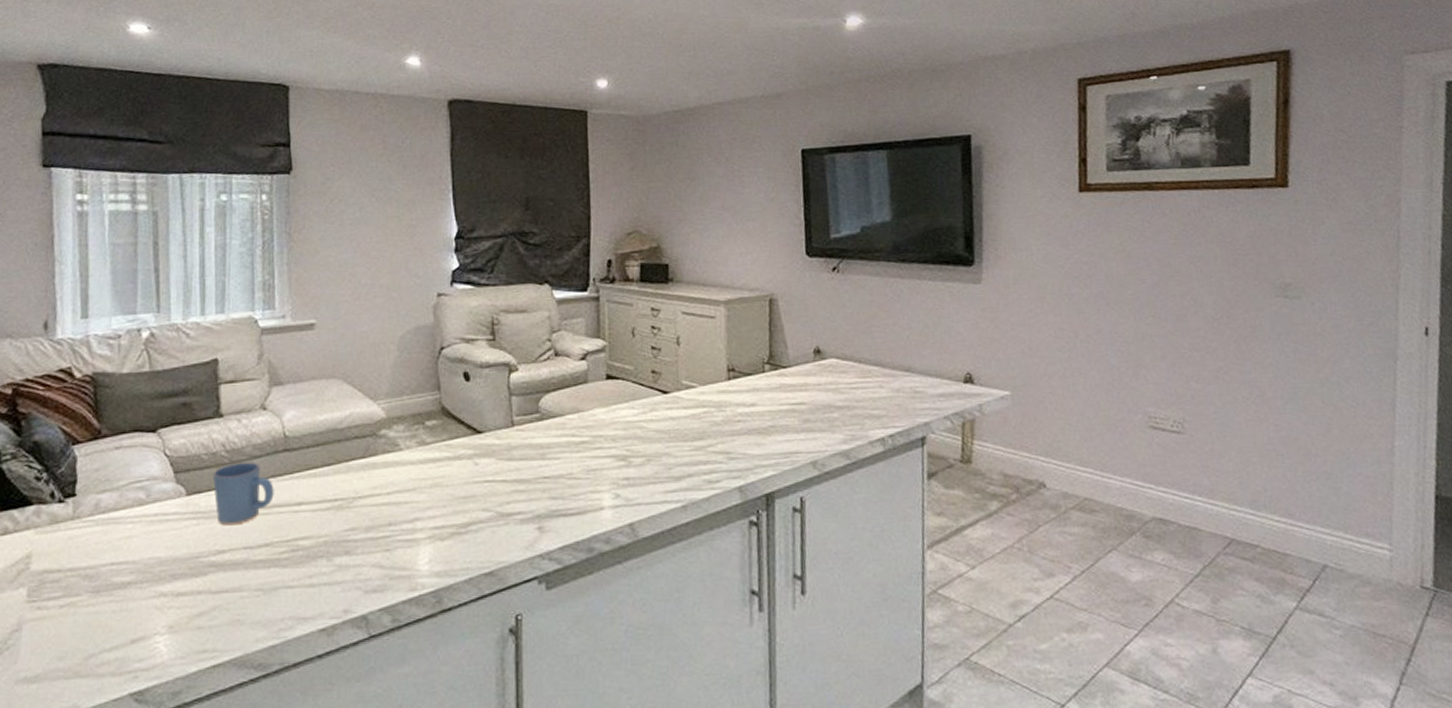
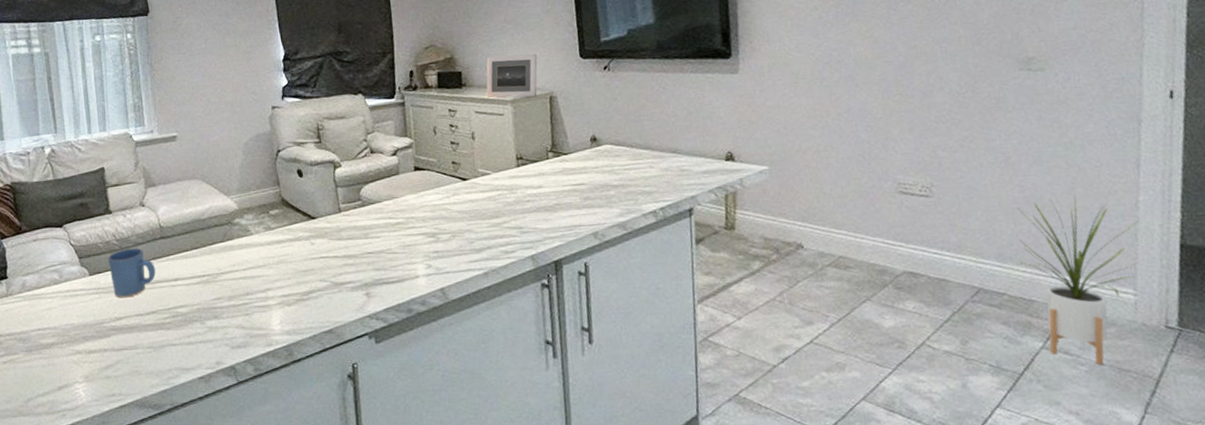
picture frame: none [696,247,757,299] -> present [486,54,538,98]
house plant: none [1272,436,1395,629] -> present [1017,194,1139,365]

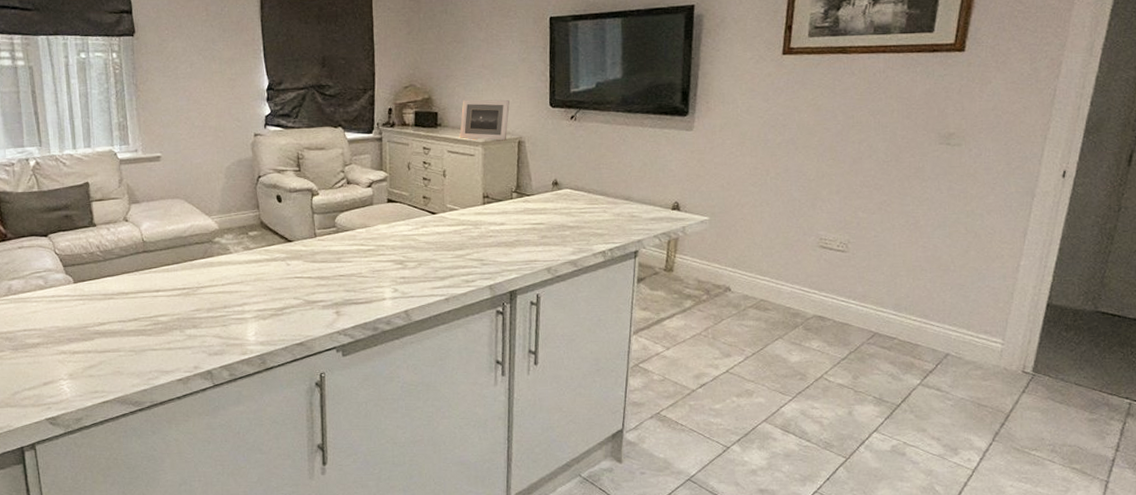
mug: present [107,247,156,298] -> none [91,259,138,305]
house plant: present [1017,194,1139,365] -> none [912,256,1017,401]

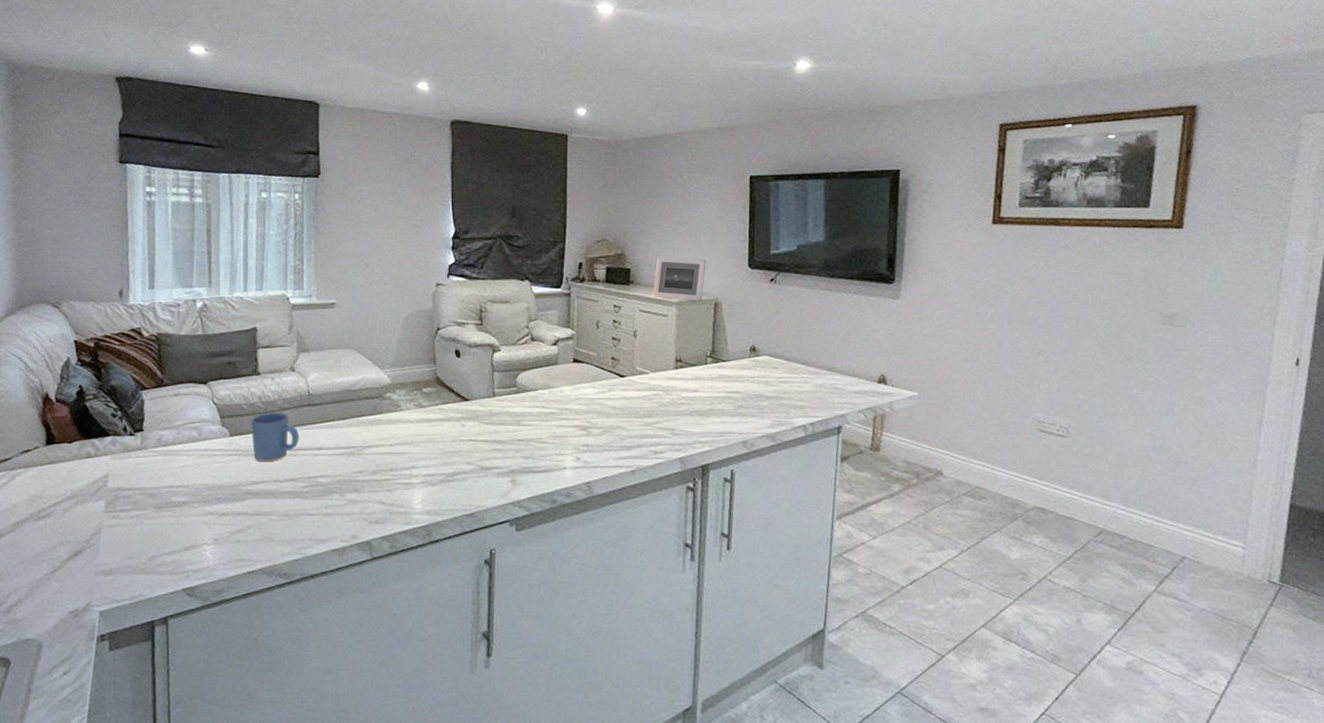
mug: none [91,259,138,305] -> present [250,412,299,463]

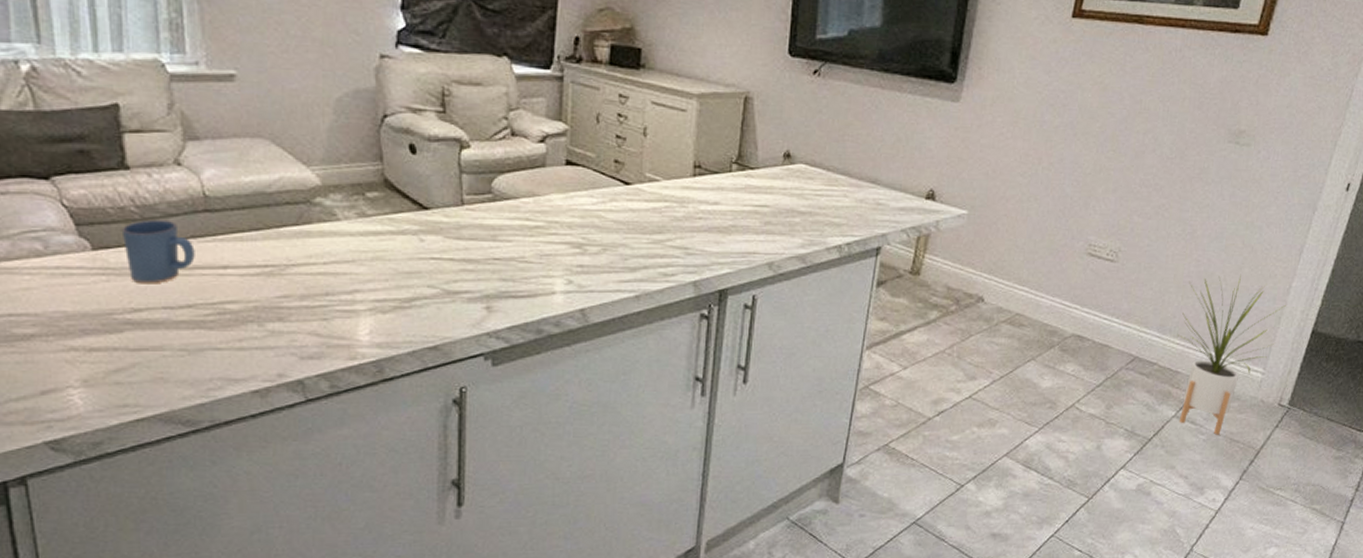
picture frame: present [653,257,706,302] -> none [669,35,737,95]
house plant: none [1142,447,1255,612] -> present [1177,274,1286,435]

